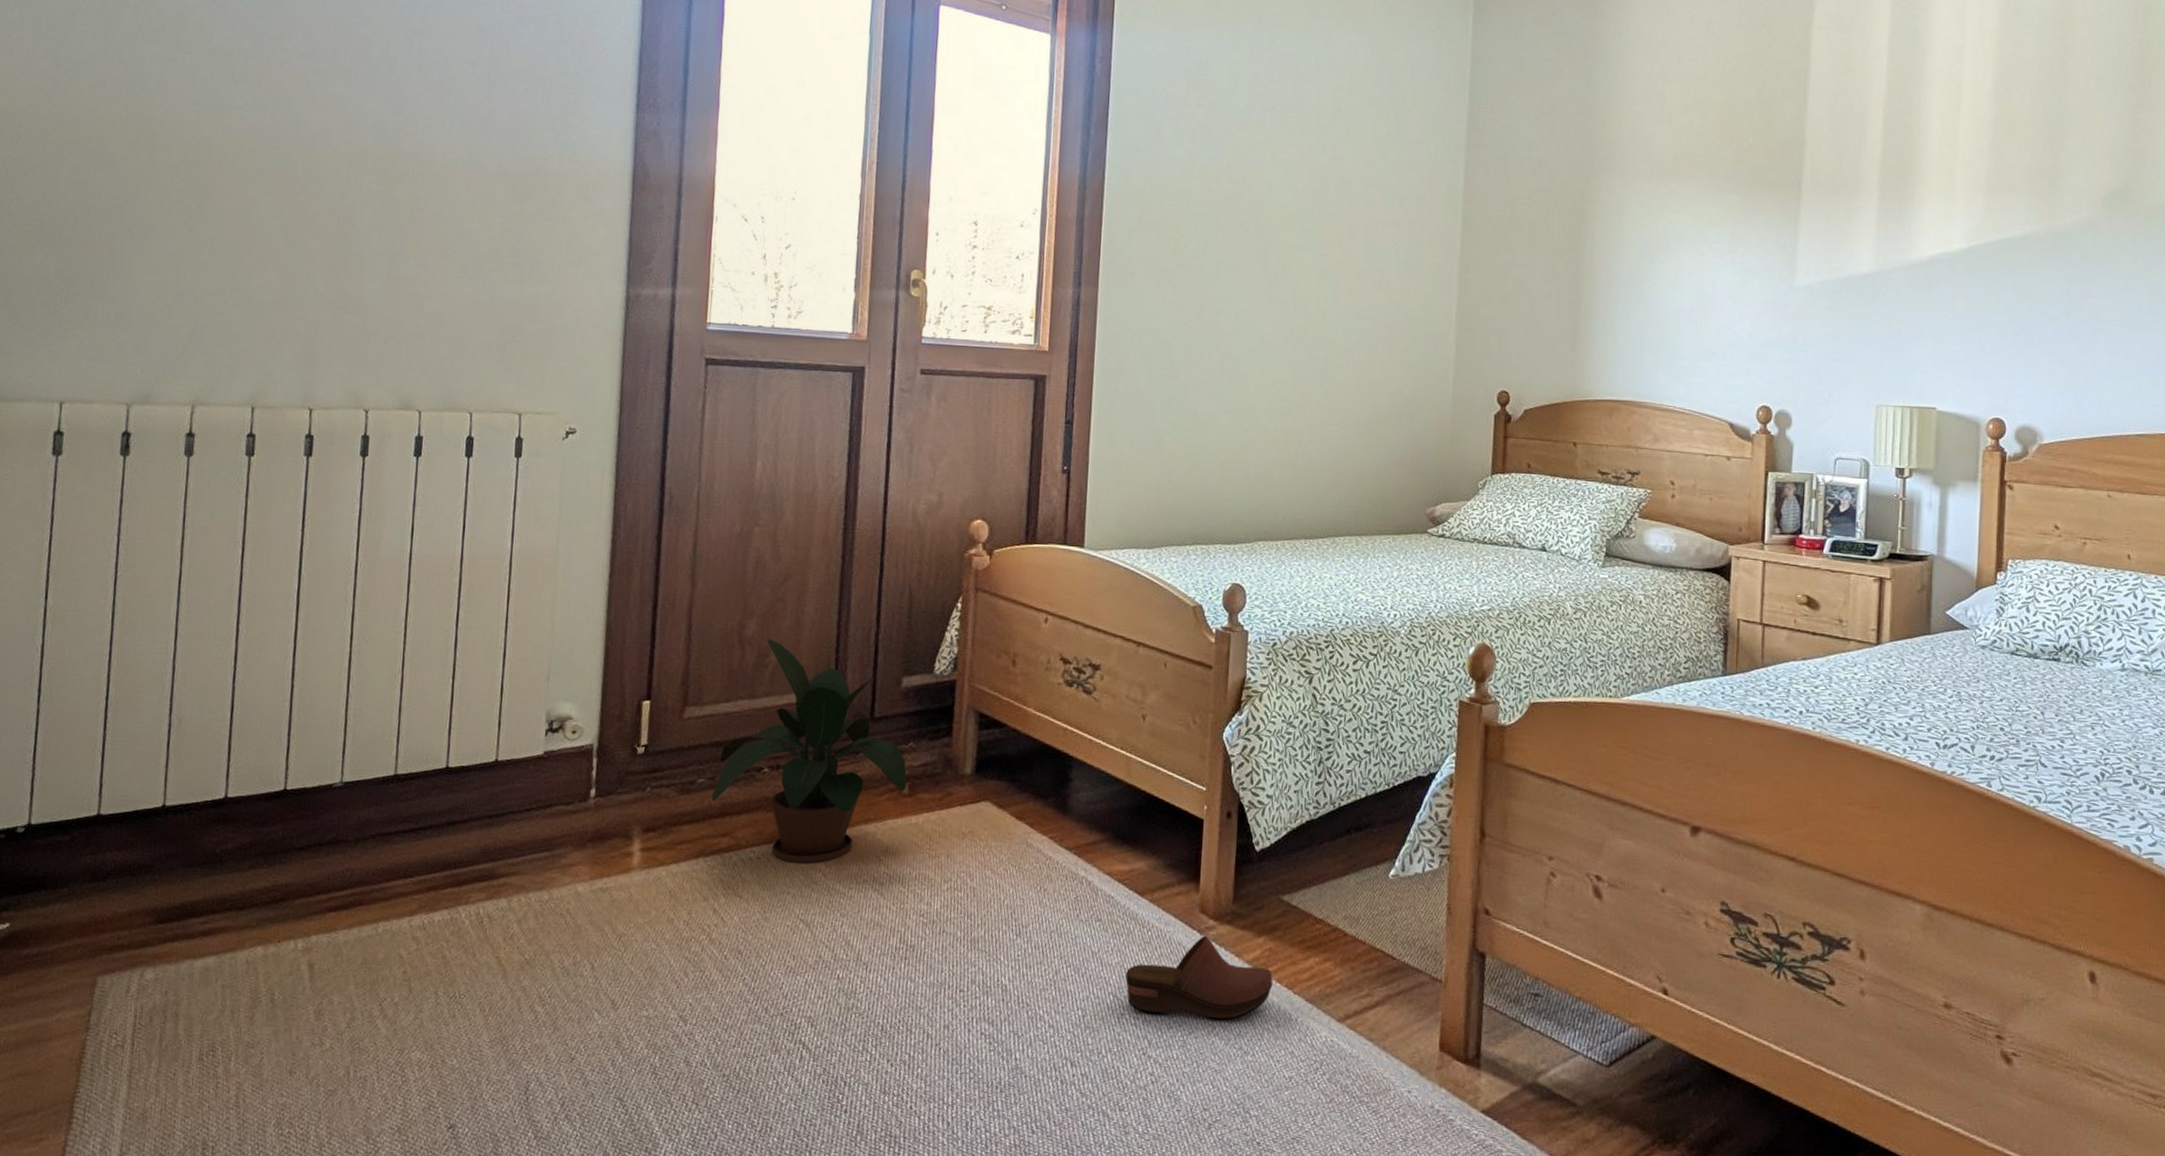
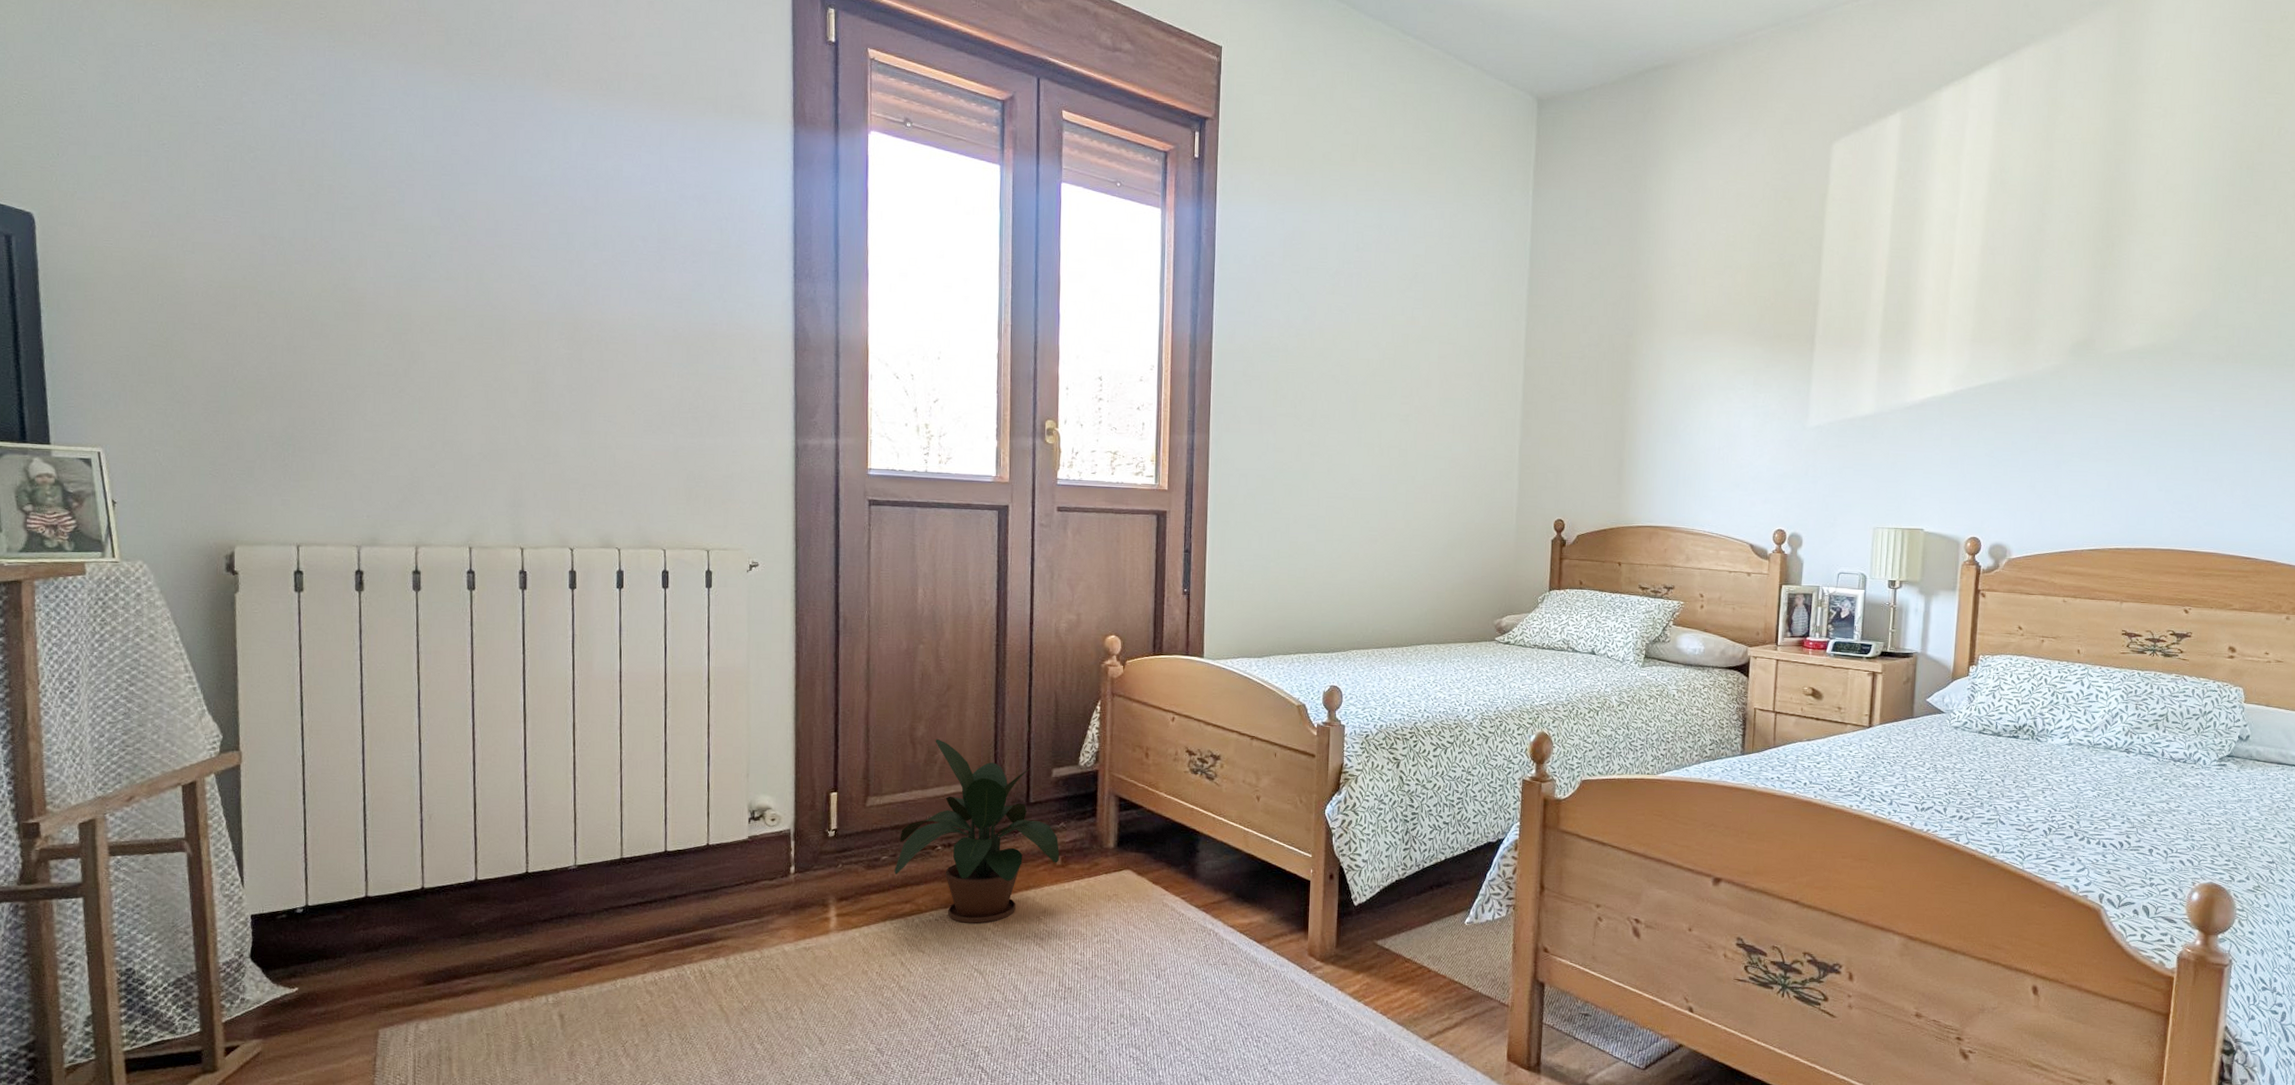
clog: present [1126,935,1273,1021] -> none [1248,974,1370,1042]

